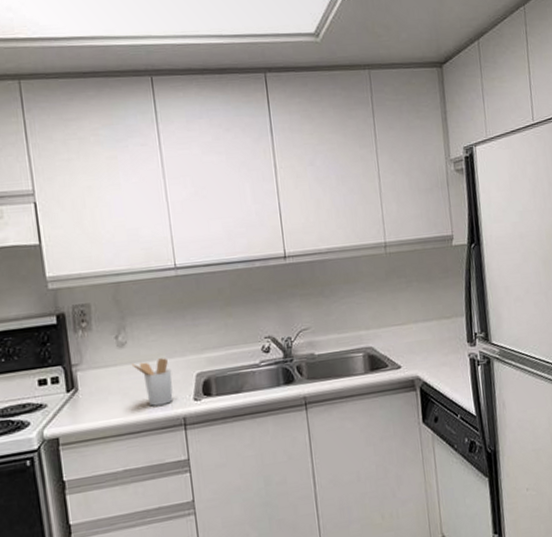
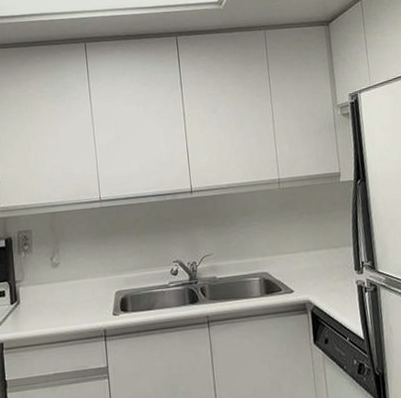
utensil holder: present [131,358,174,406] -> none [62,277,96,319]

